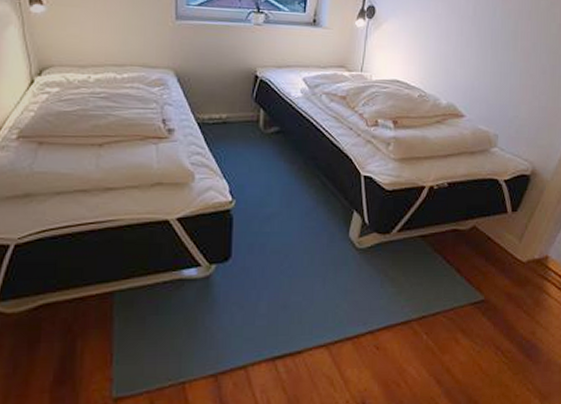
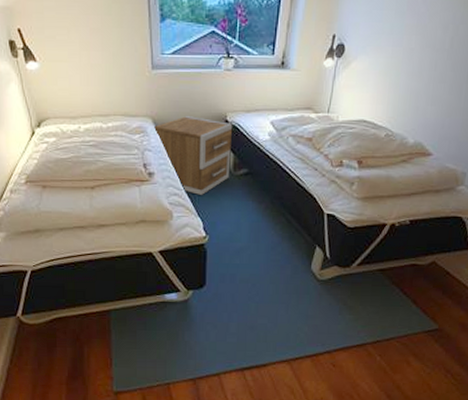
nightstand: none [176,69,263,154] -> present [154,116,233,195]

